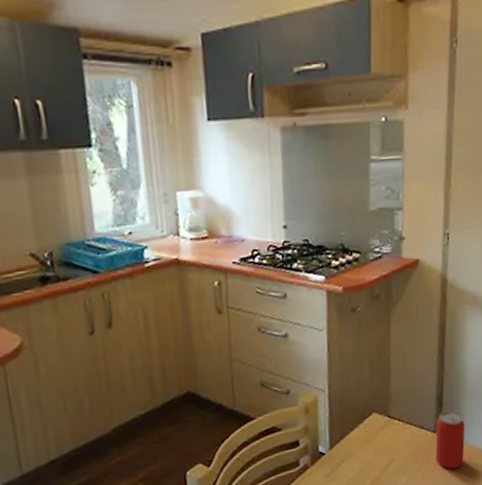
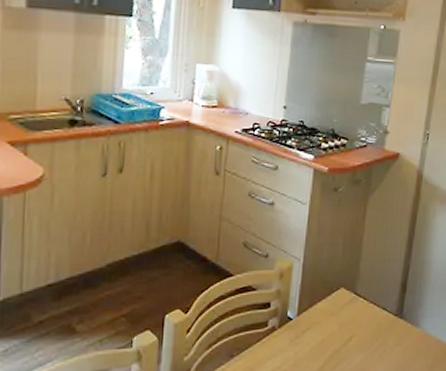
beverage can: present [435,410,465,470] -> none [393,297,425,354]

